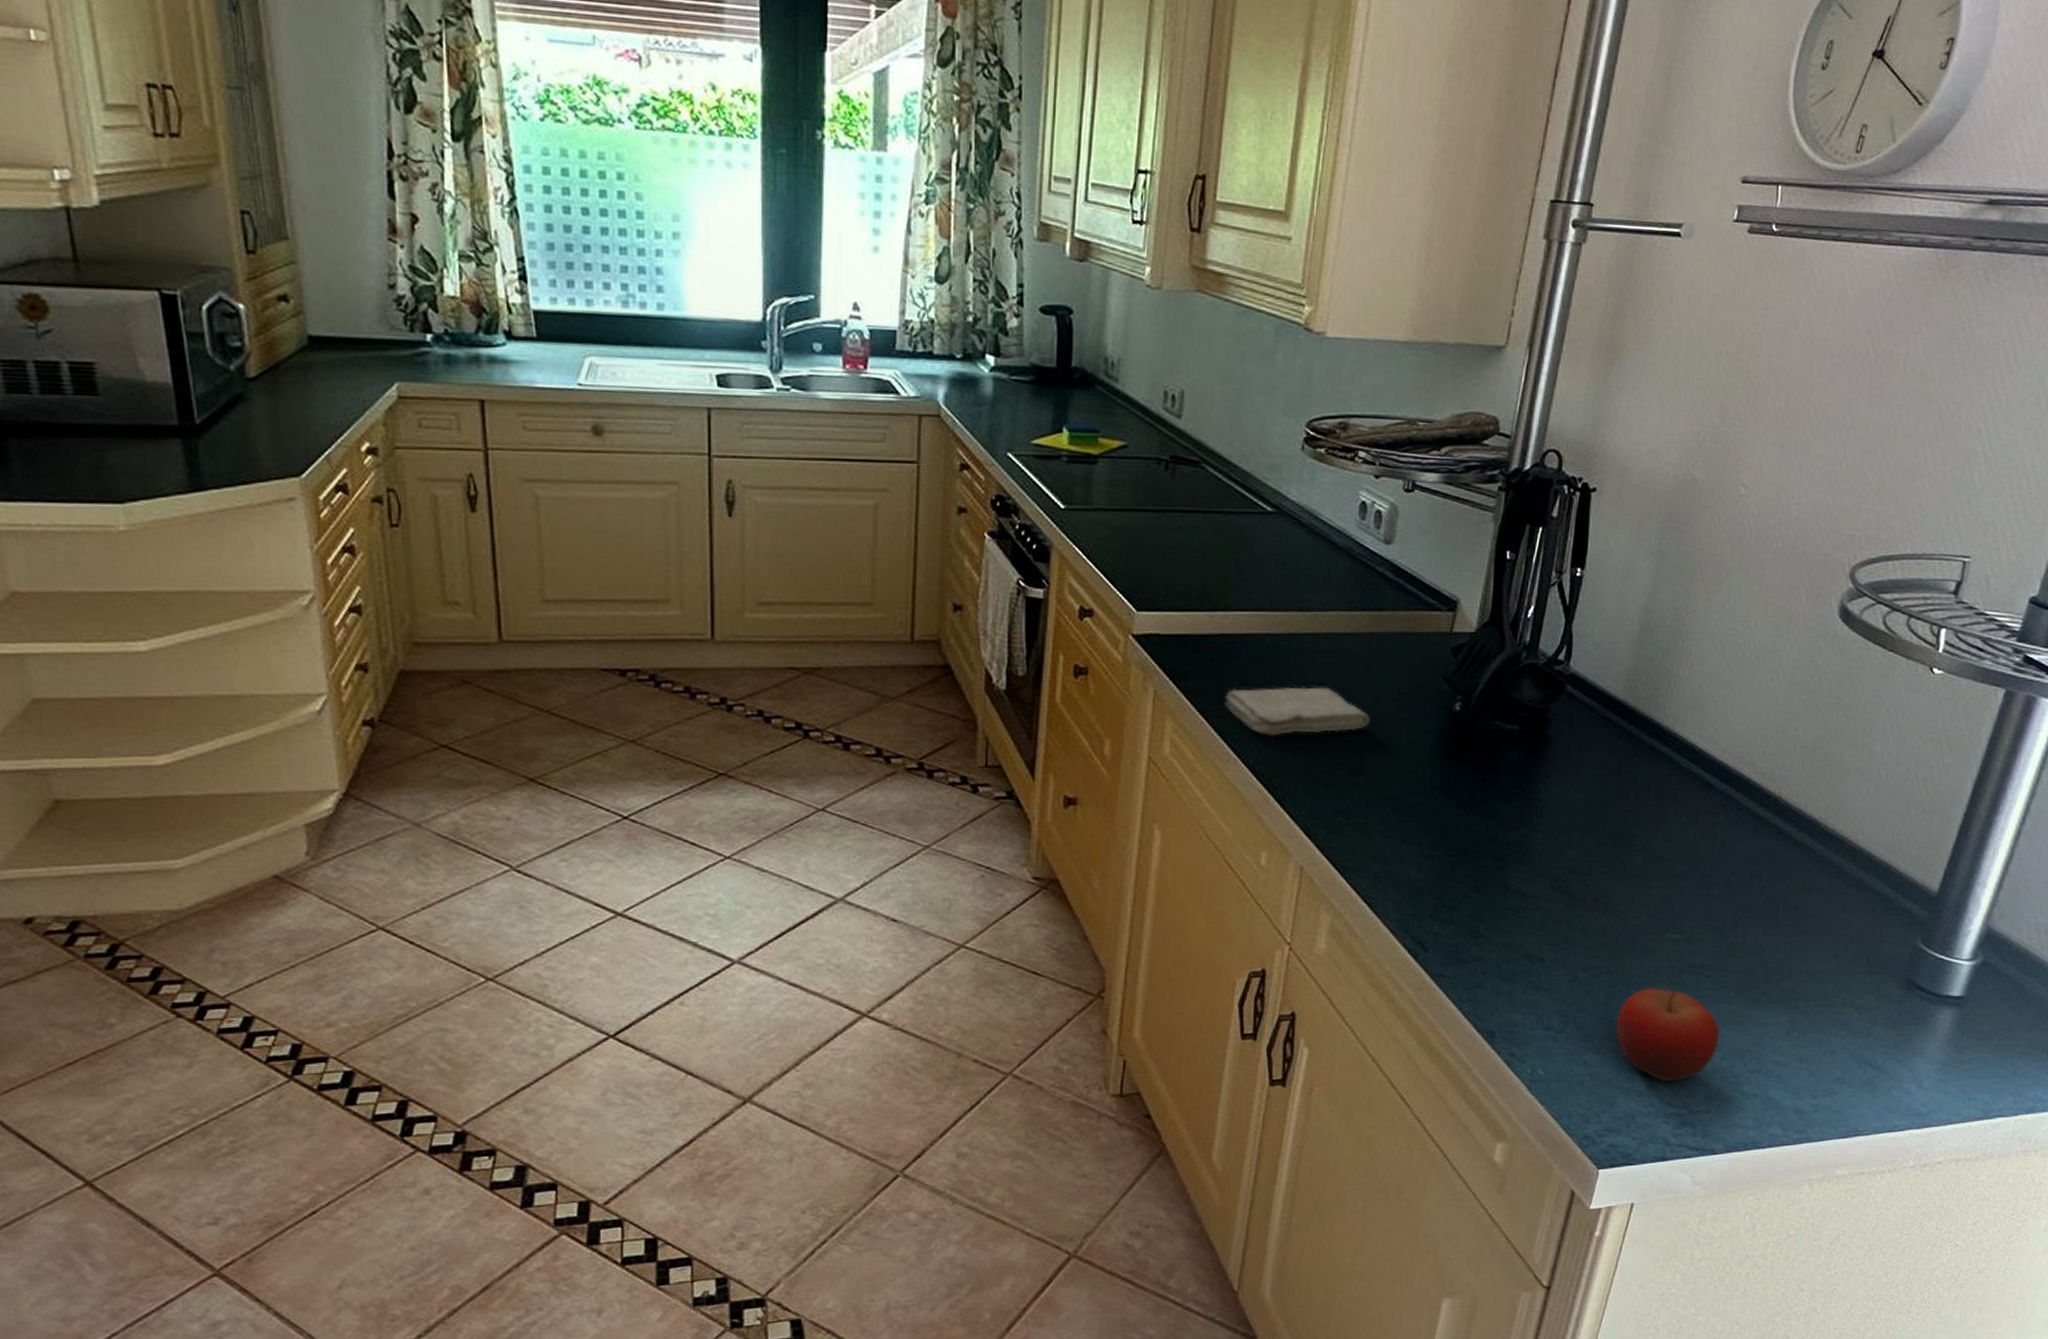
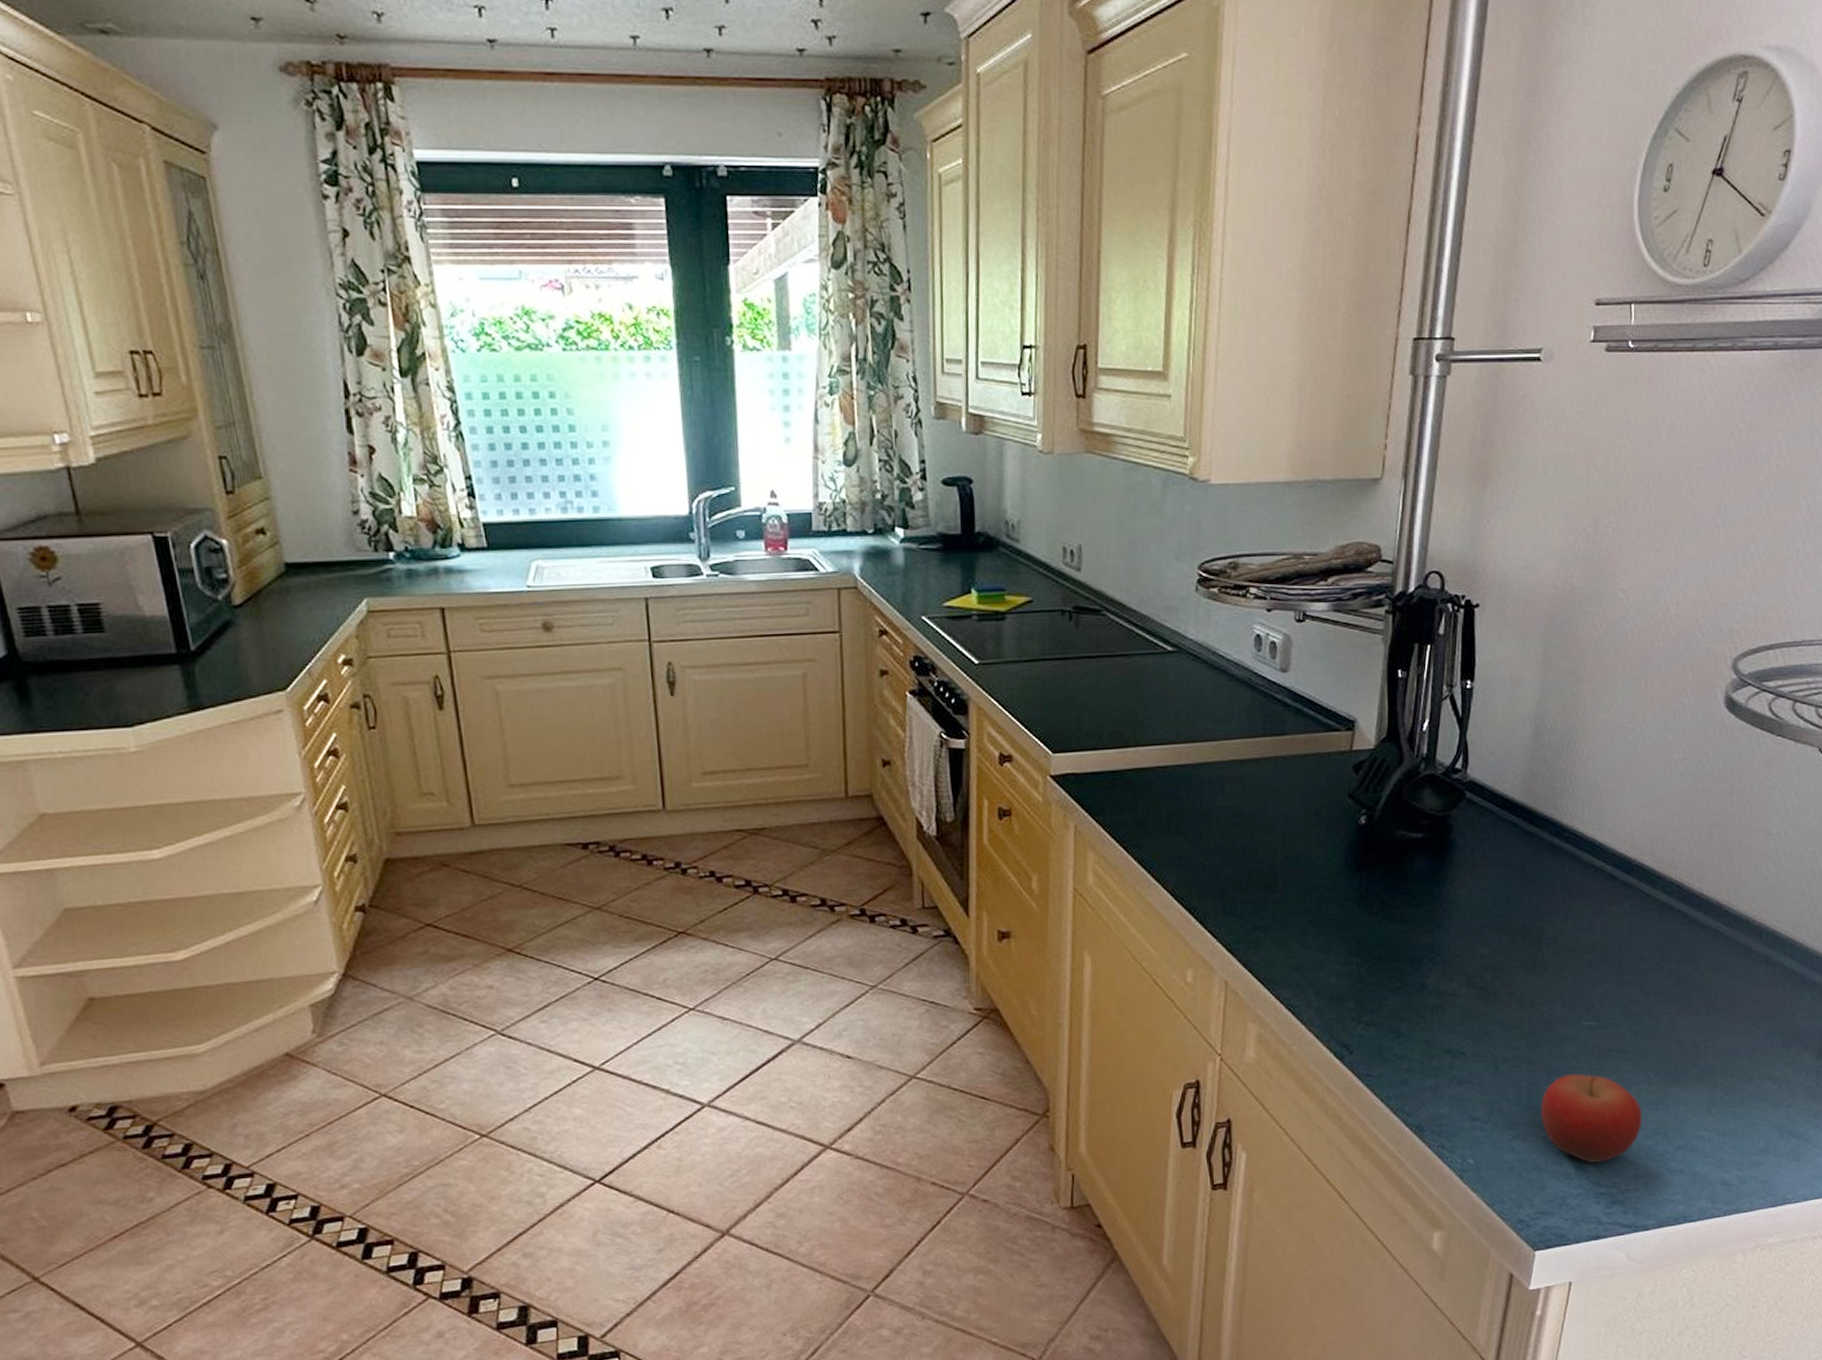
washcloth: present [1224,686,1370,736] -> none [1141,811,1280,860]

